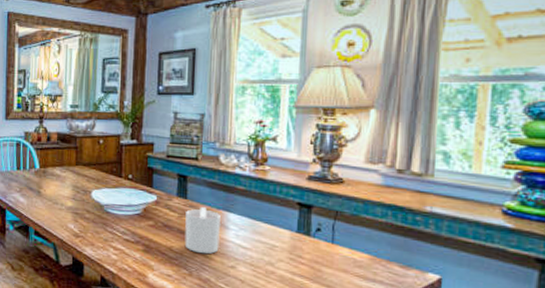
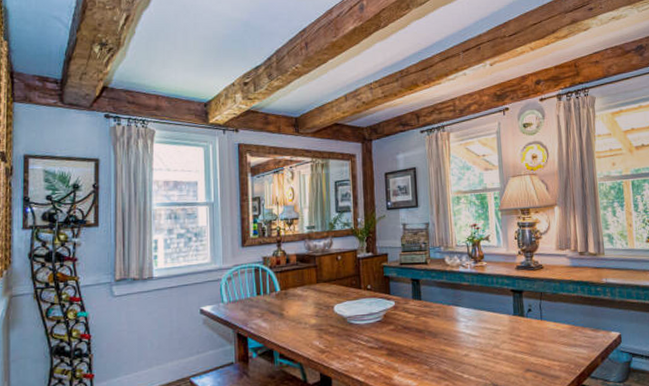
candle: present [184,207,221,254] -> none [422,305,453,348]

